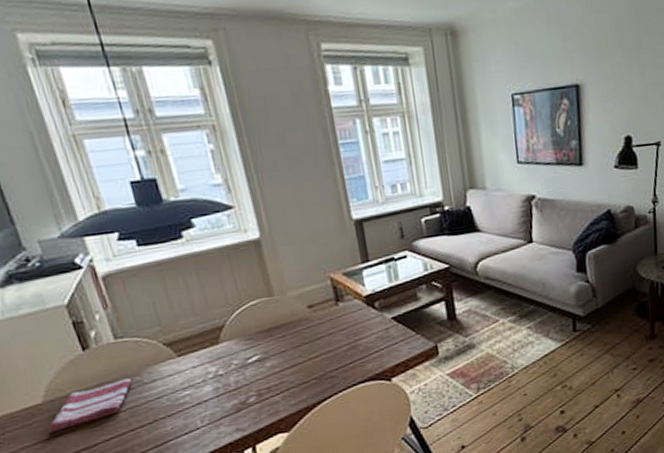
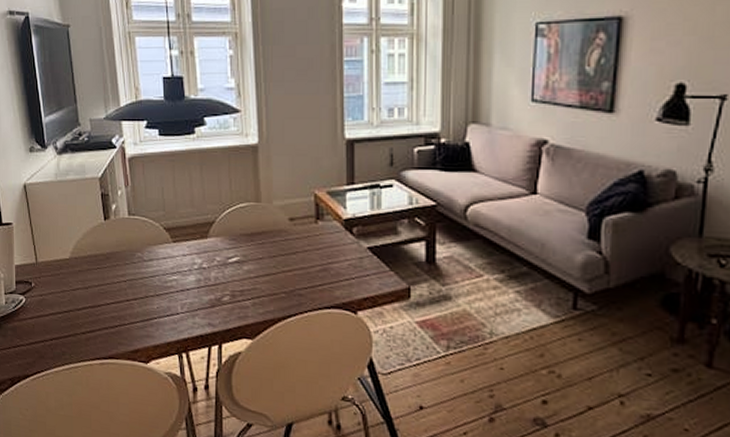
dish towel: present [49,378,132,434] -> none [69,252,135,287]

